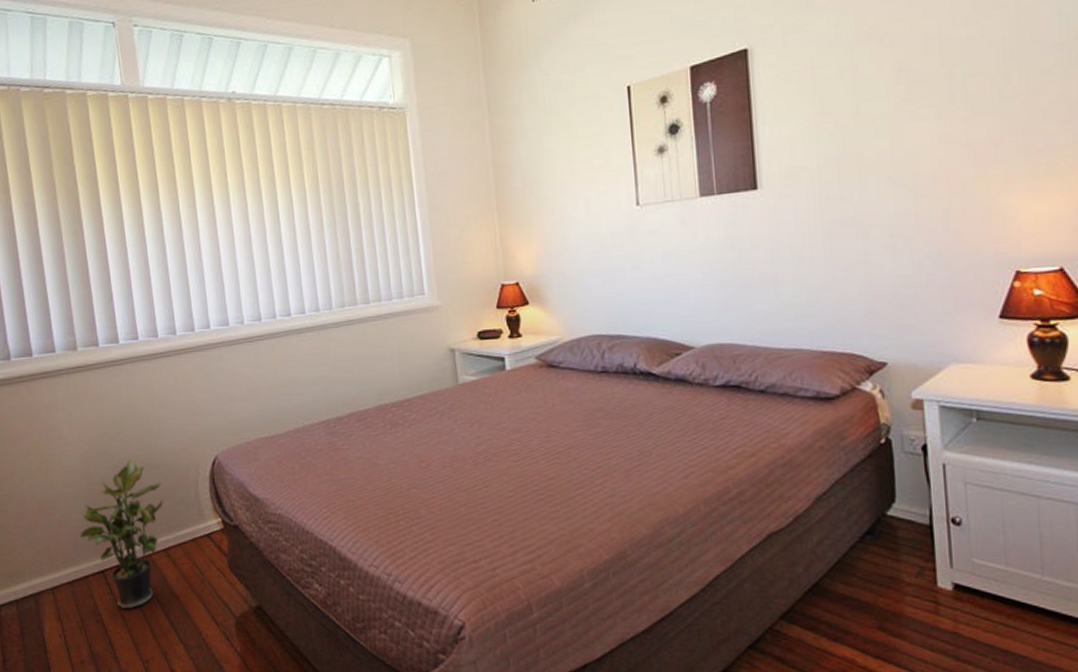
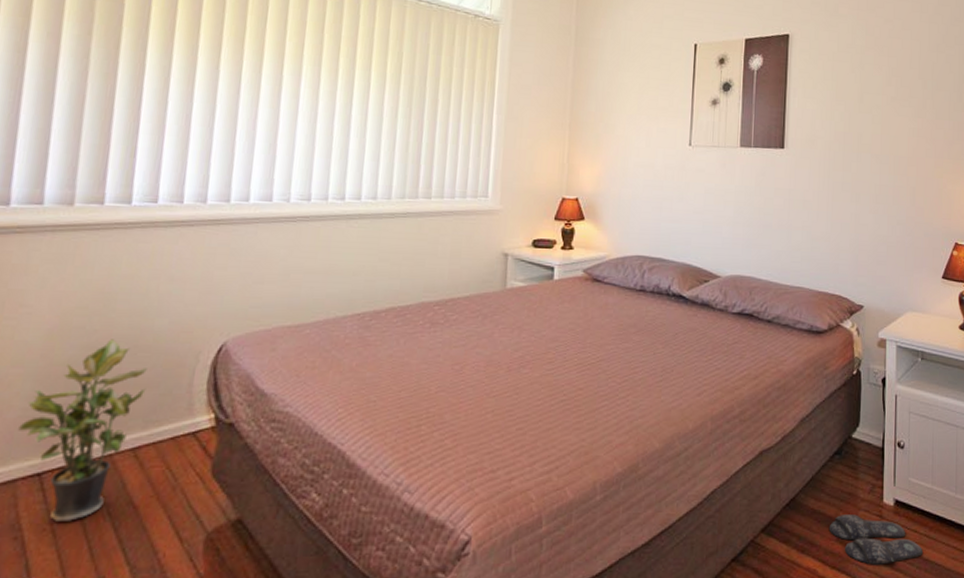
slippers: none [866,600,999,656] -> present [828,514,922,565]

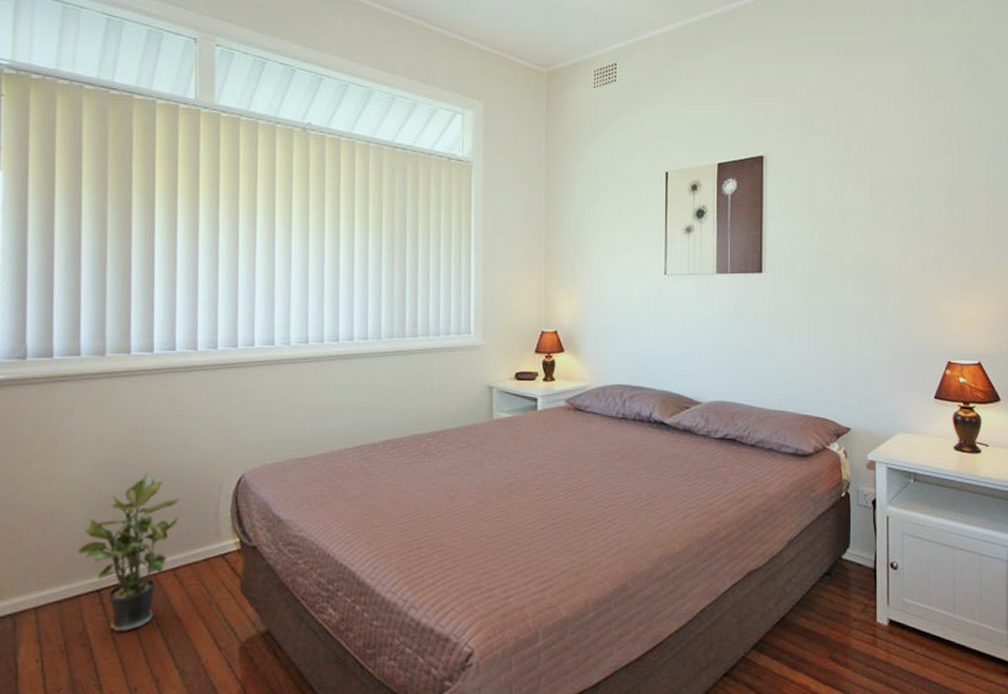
slippers: present [828,514,922,565] -> none [820,633,919,682]

